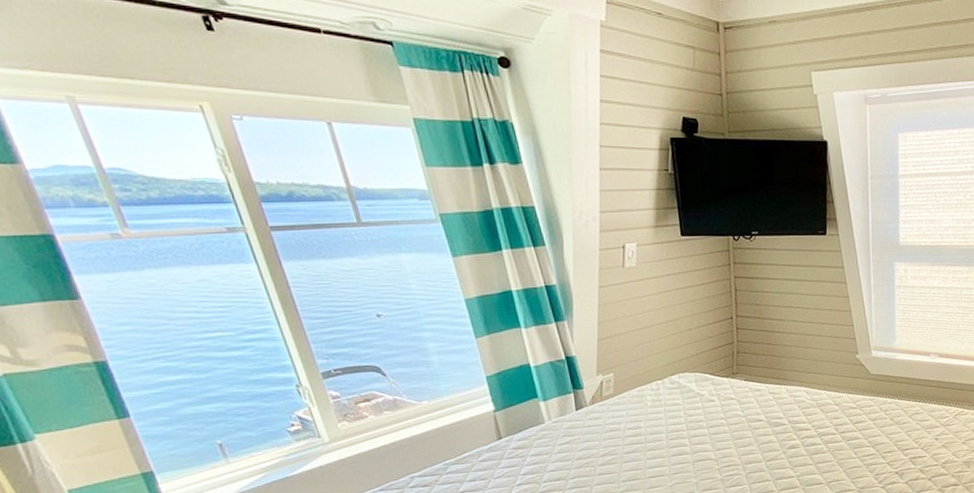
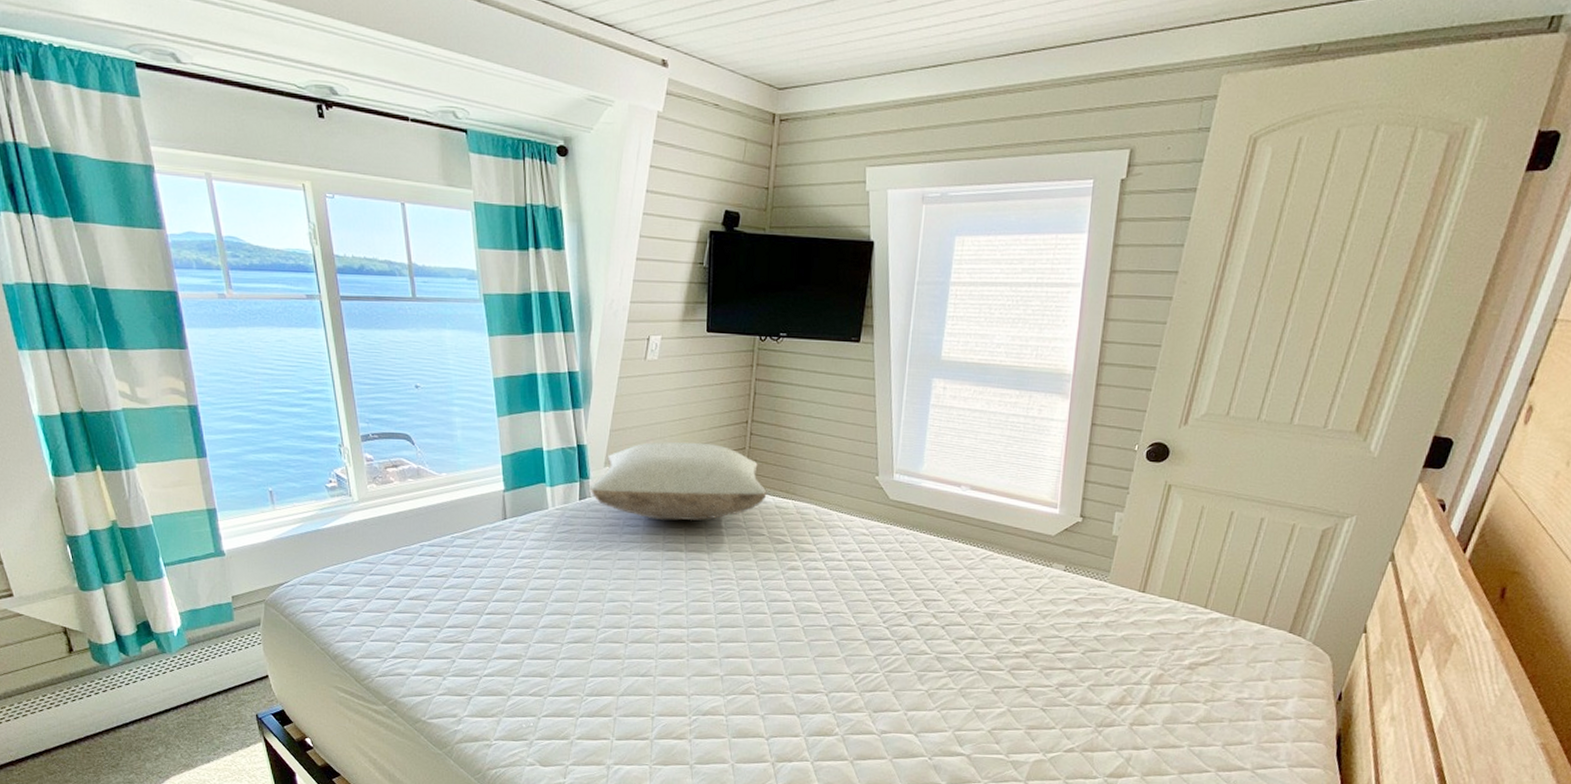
pillow: none [585,341,760,420] -> present [589,442,767,521]

